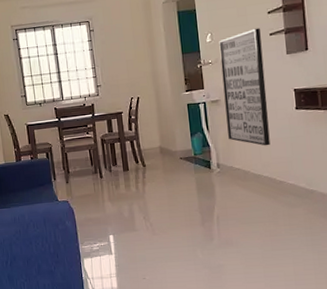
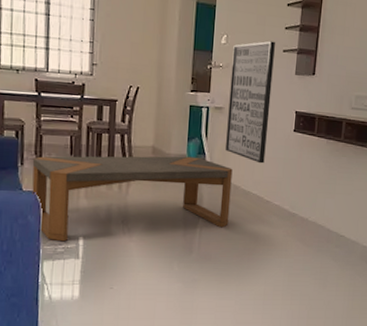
coffee table: none [62,150,244,241] -> present [32,156,233,242]

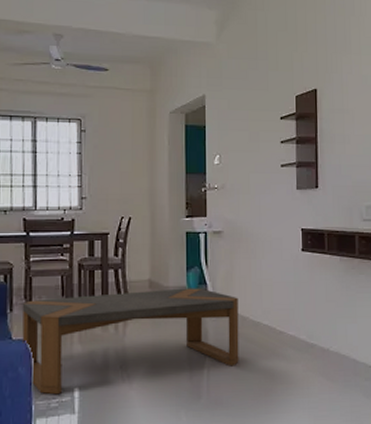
wall art: present [225,40,275,164] -> none [227,157,273,290]

